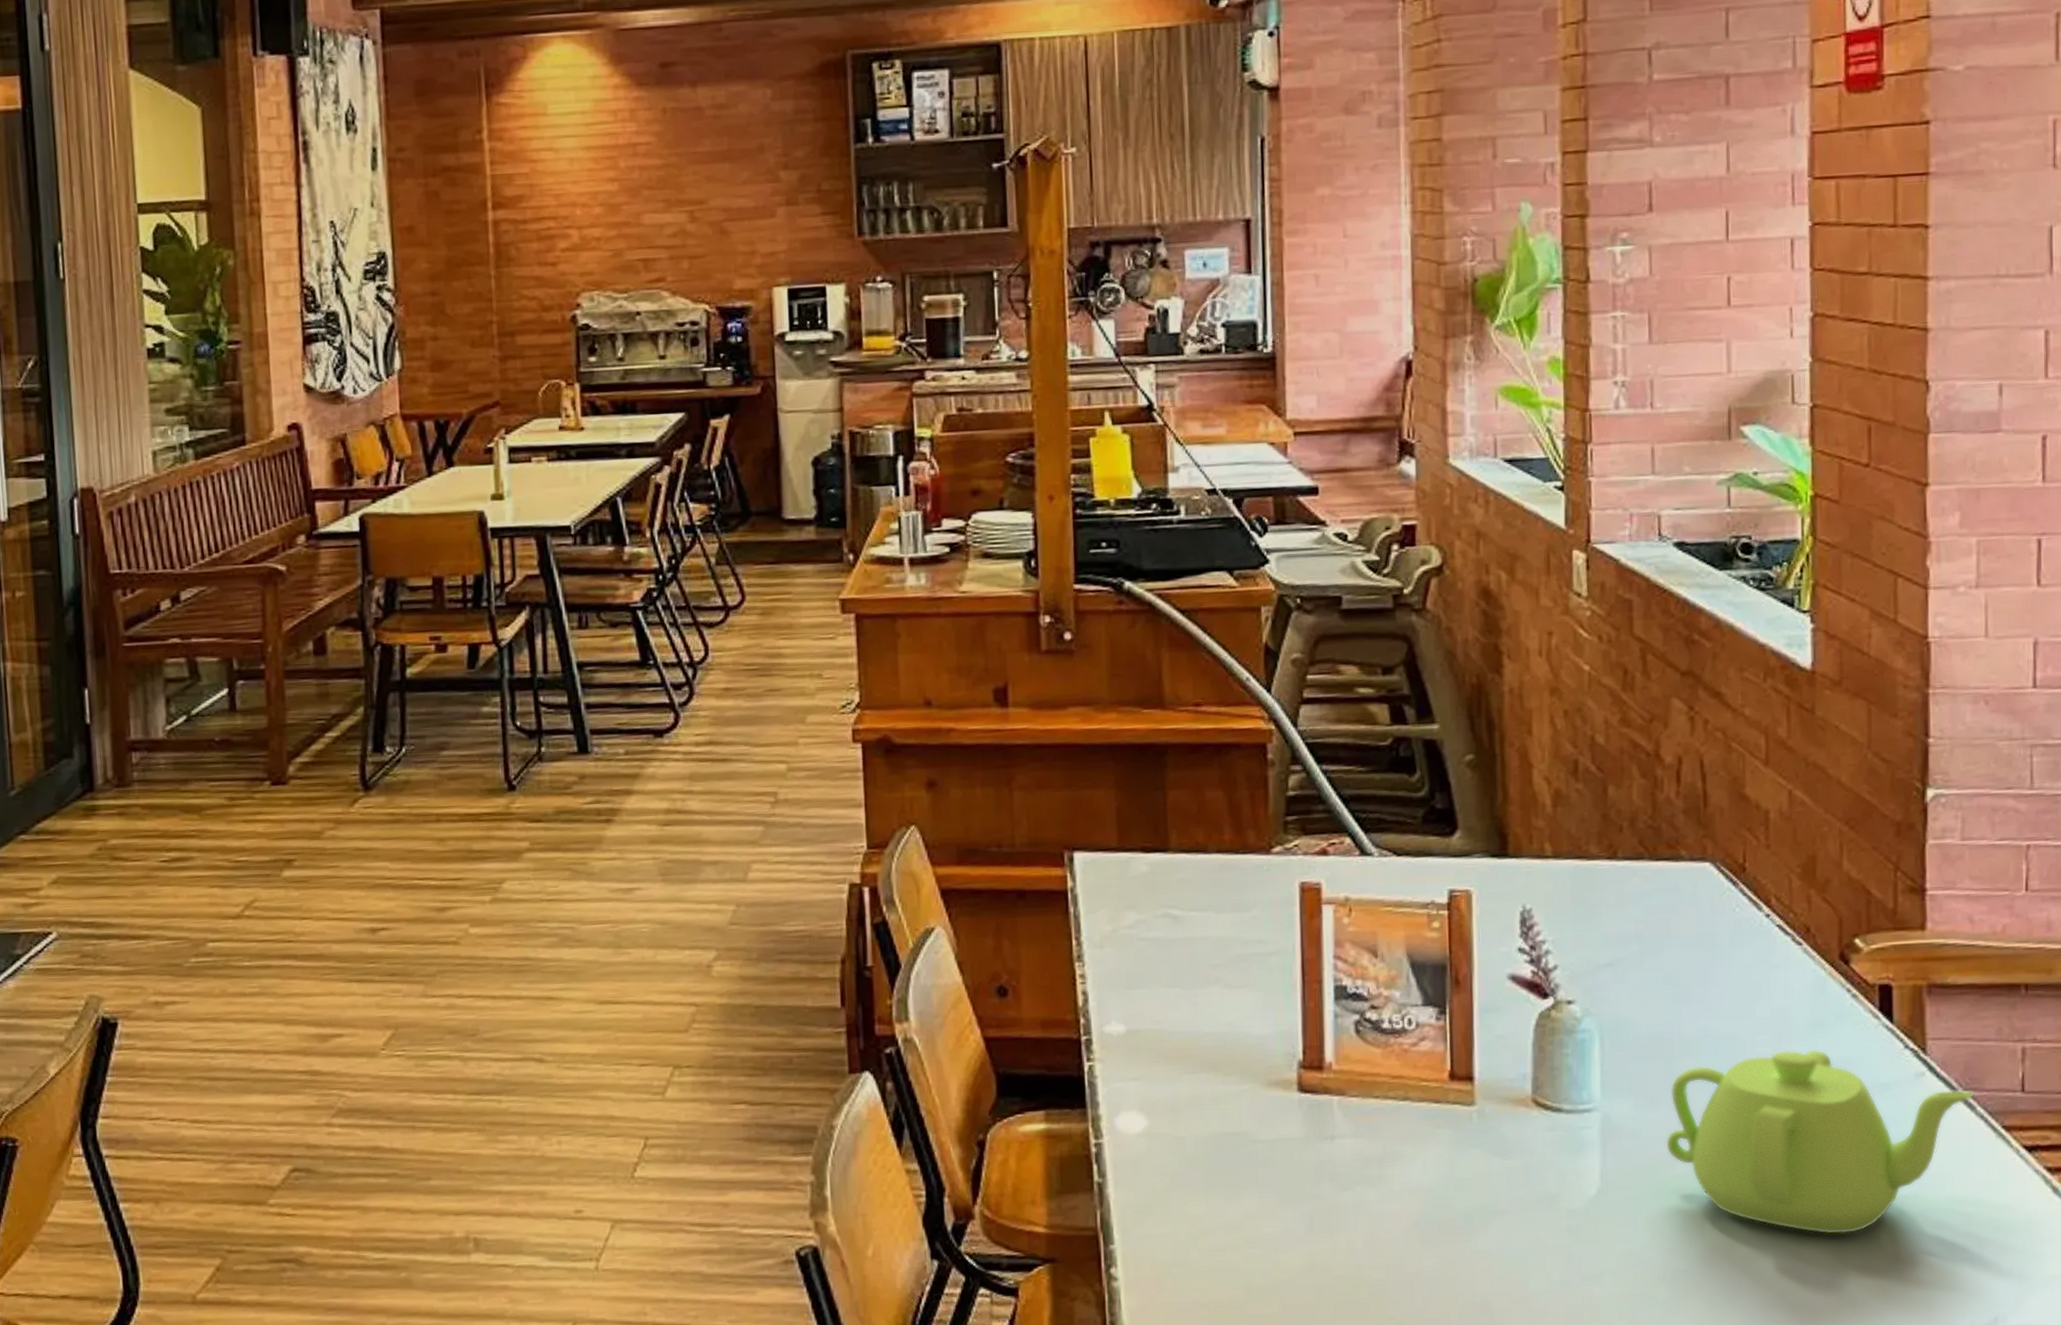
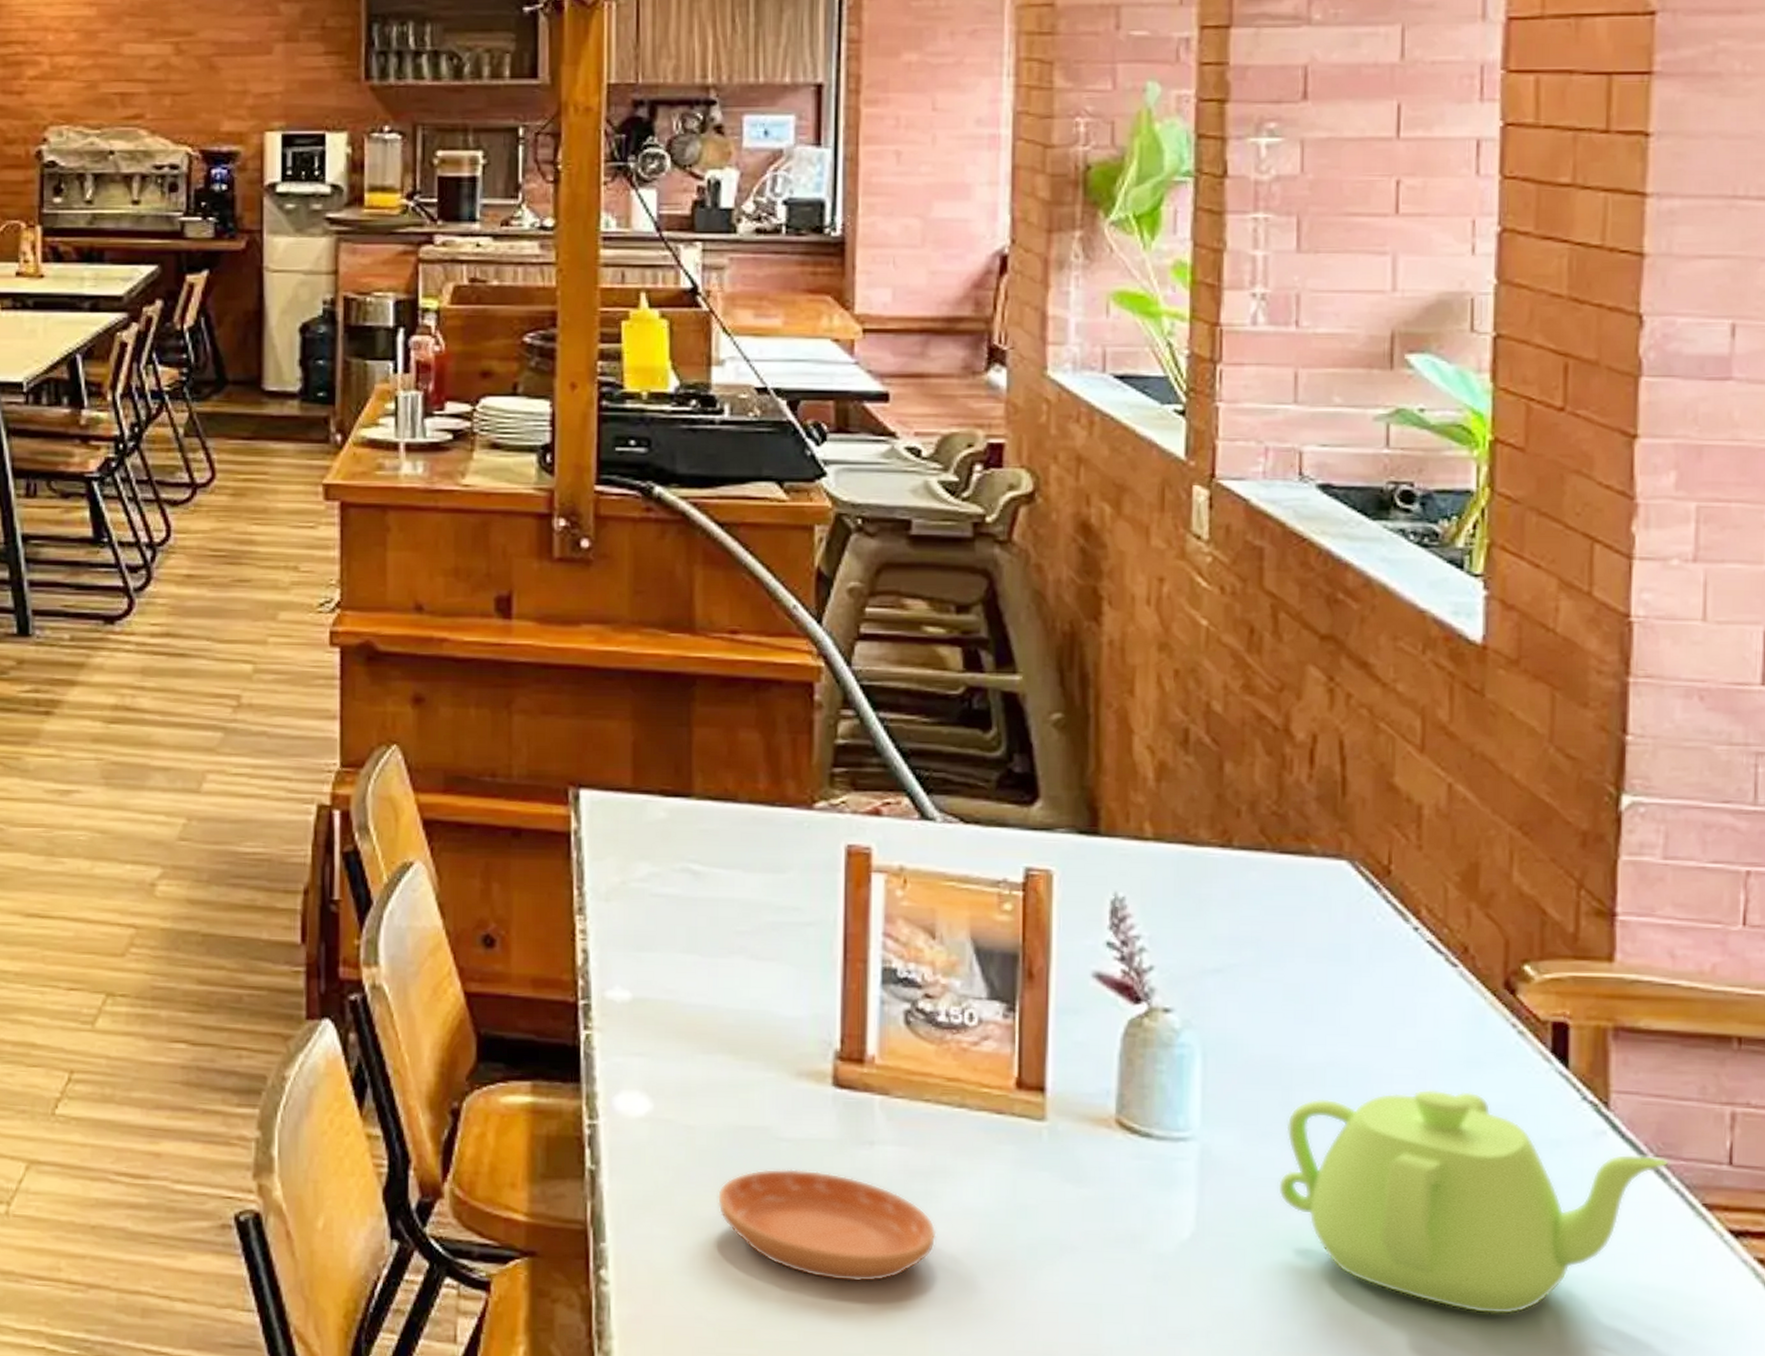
saucer: none [1205,1165,1390,1259] -> present [717,1168,937,1282]

